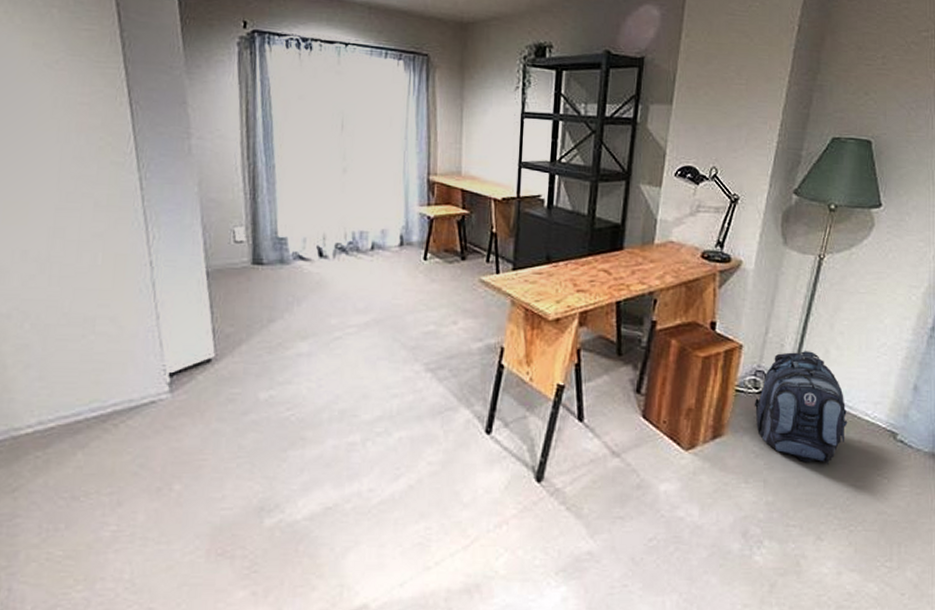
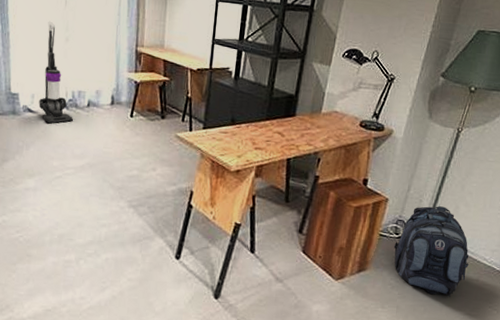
vacuum cleaner: none [312,149,354,273] -> present [39,21,73,124]

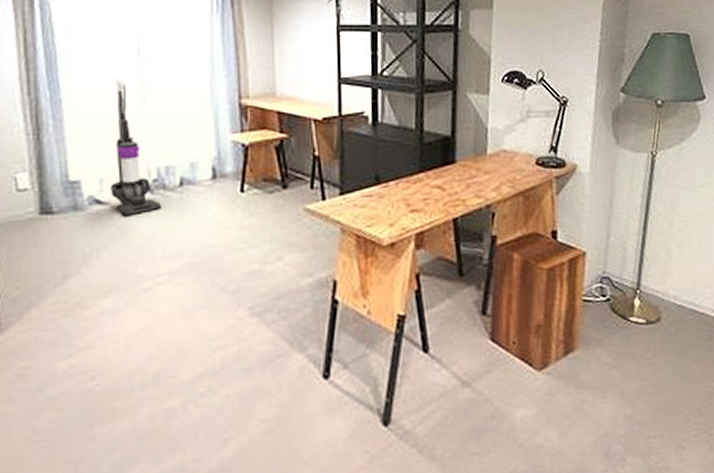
backpack: present [393,206,469,297] -> none [603,251,697,369]

